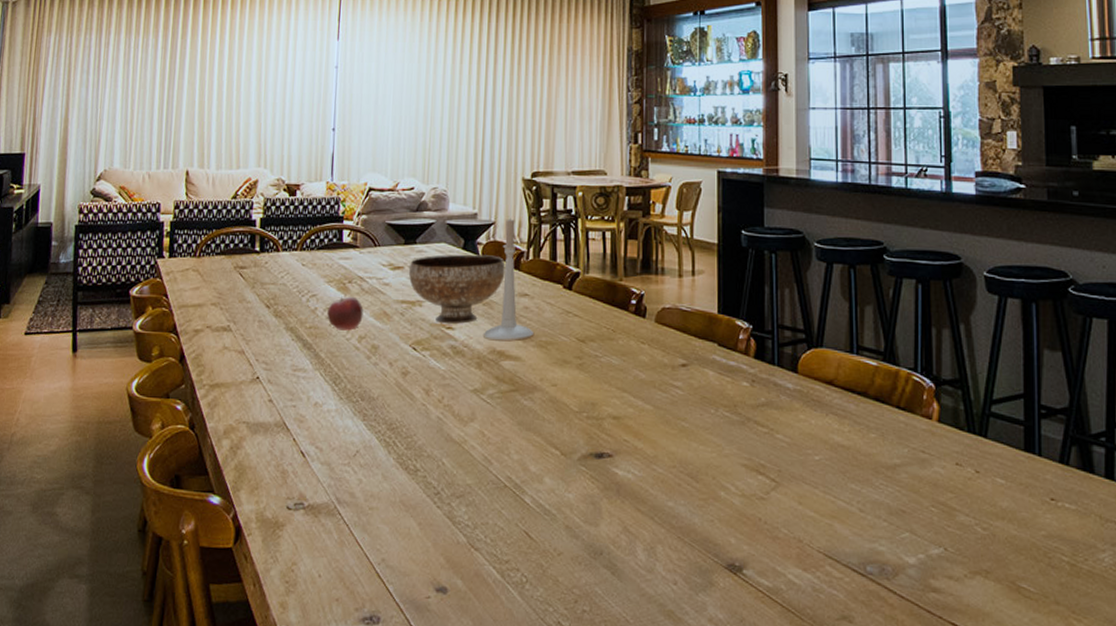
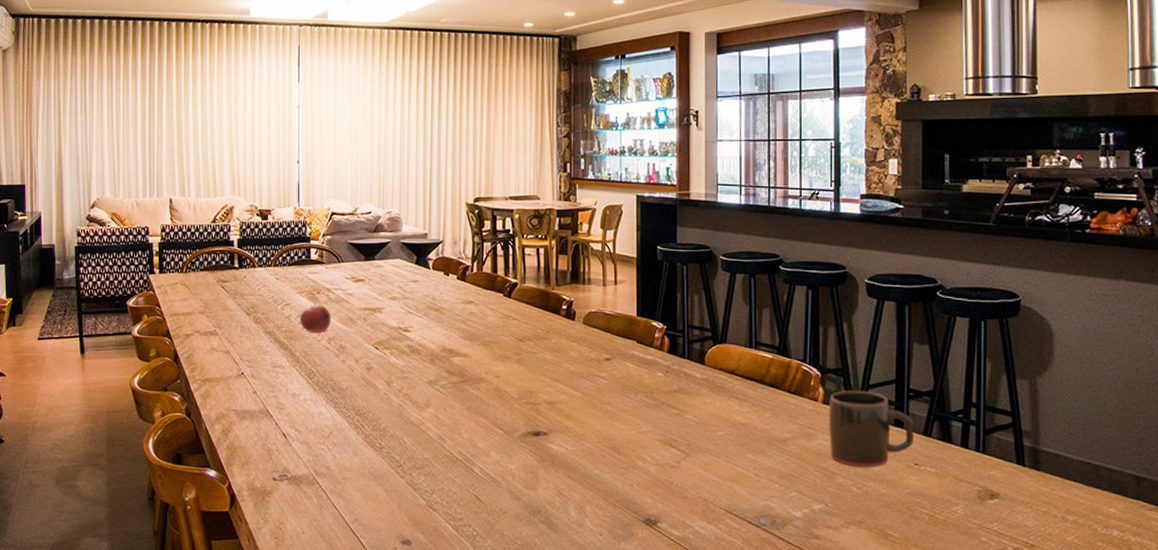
bowl: present [409,254,505,325] -> none [370,268,453,328]
candlestick: present [482,219,535,342] -> none [435,238,480,342]
mug: none [945,406,1049,502] -> present [828,390,915,467]

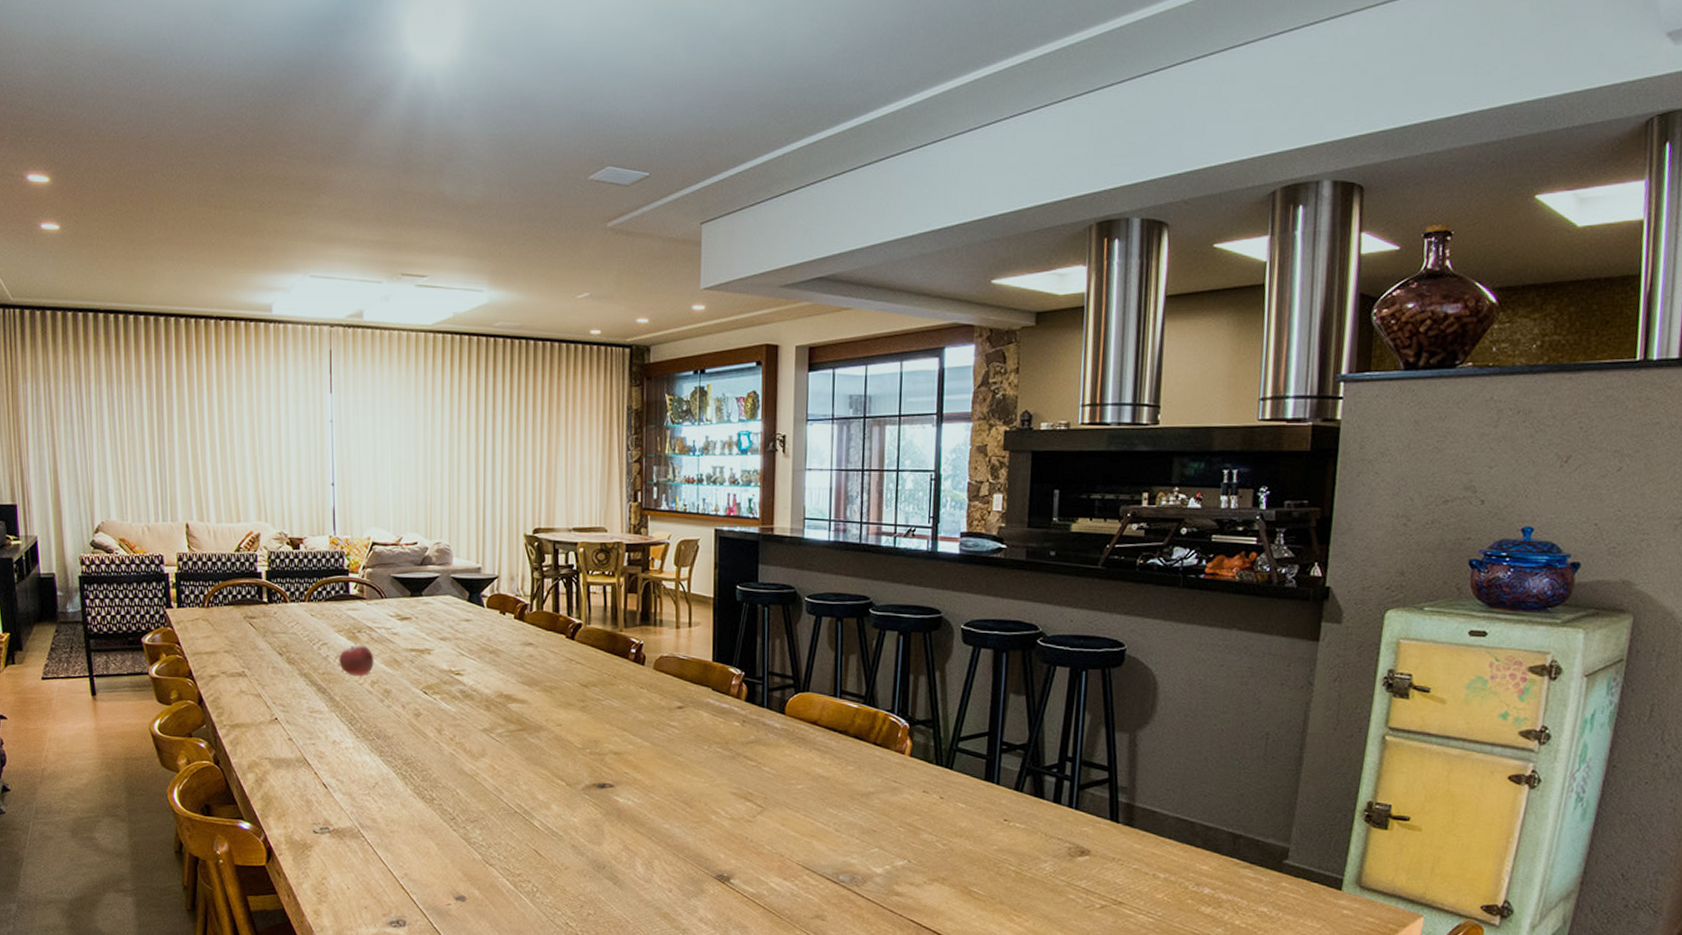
mug: present [828,390,915,467] -> none [914,743,1006,823]

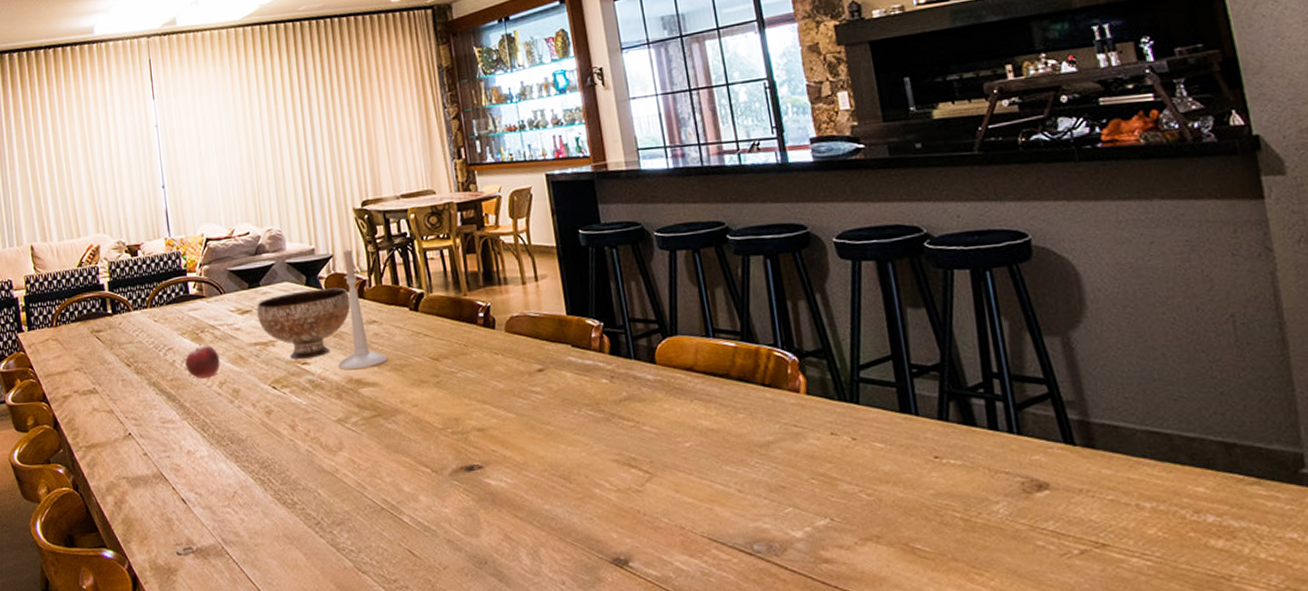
bowl: none [417,606,510,671] -> present [257,287,351,360]
candlestick: none [490,573,540,687] -> present [338,249,388,371]

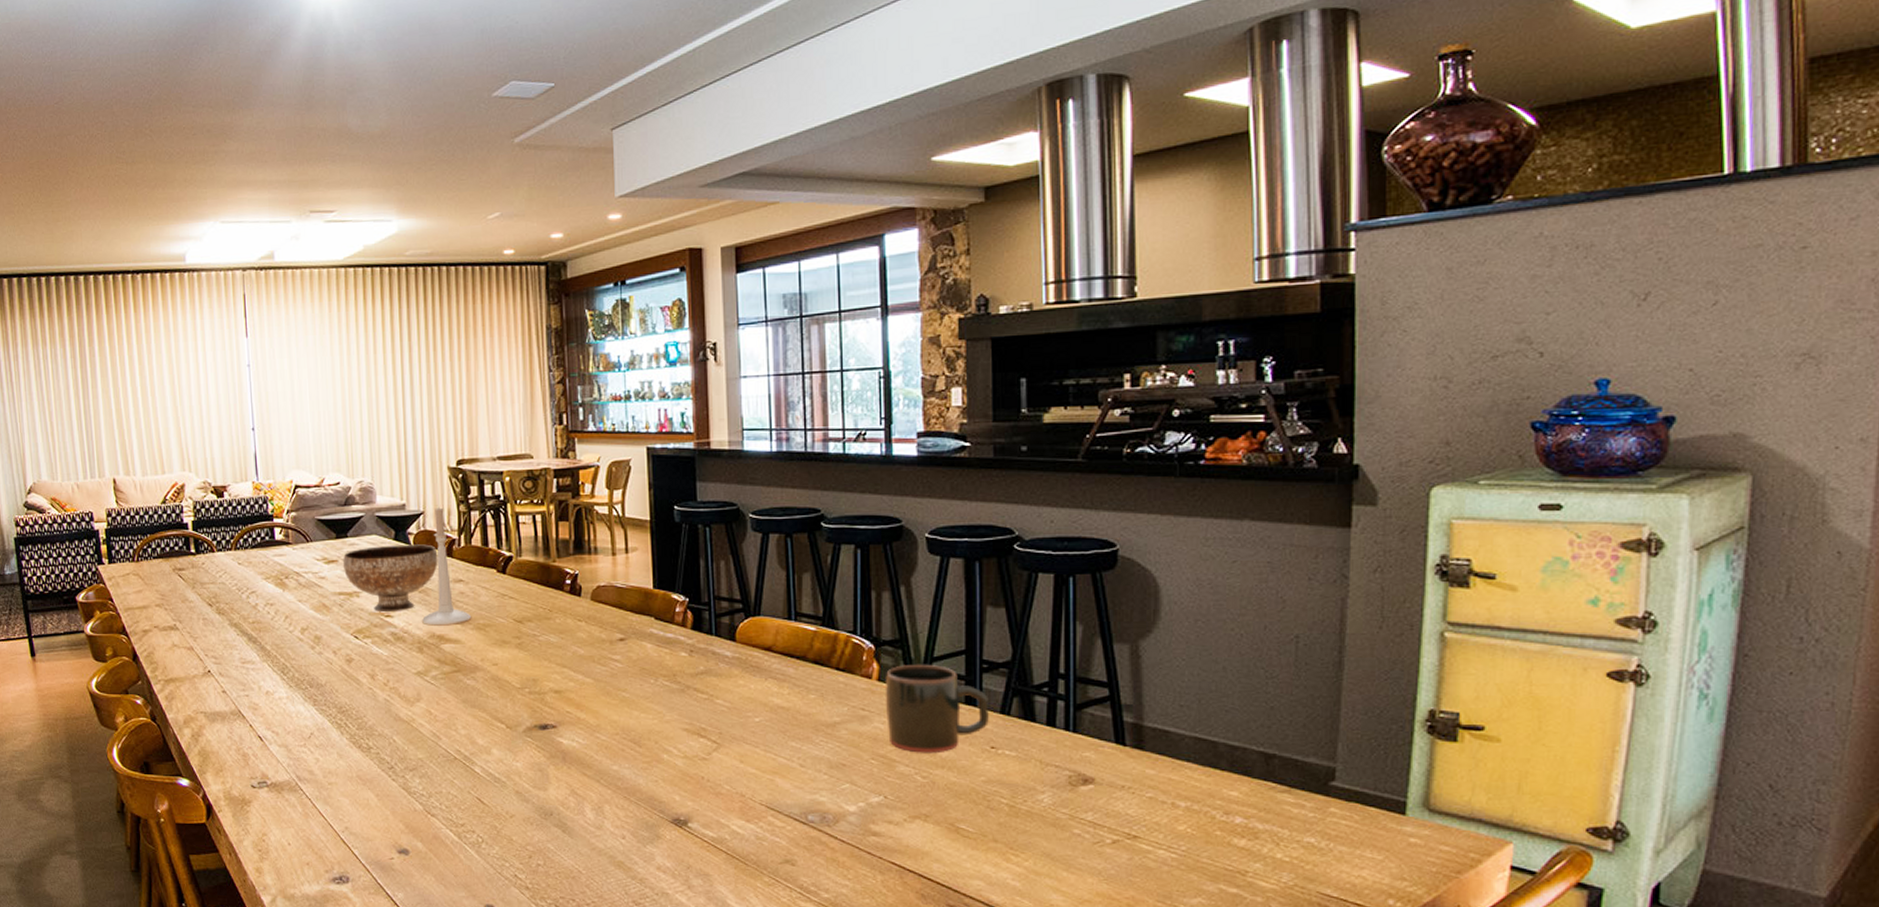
fruit: present [185,345,220,379] -> none [268,591,303,623]
mug: none [813,373,928,468] -> present [884,665,990,752]

